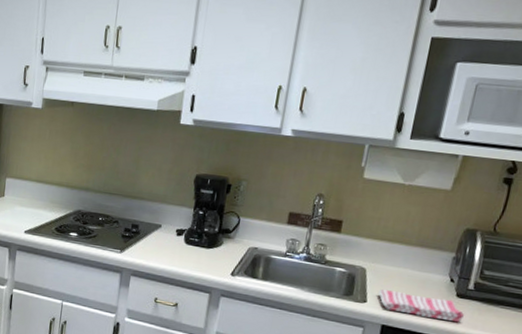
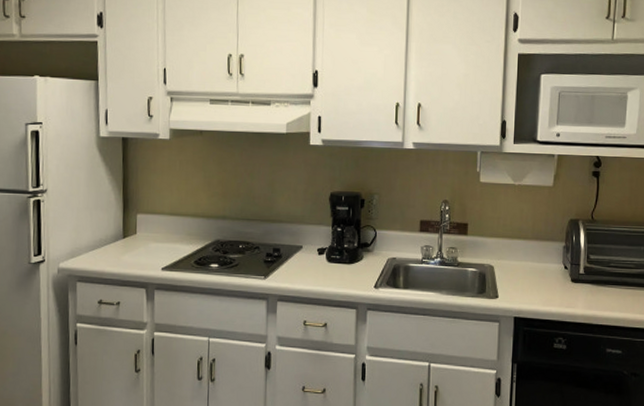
dish towel: present [378,289,465,323] -> none [507,284,581,306]

